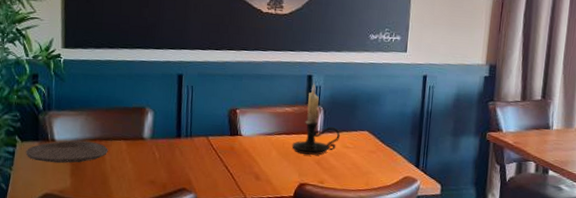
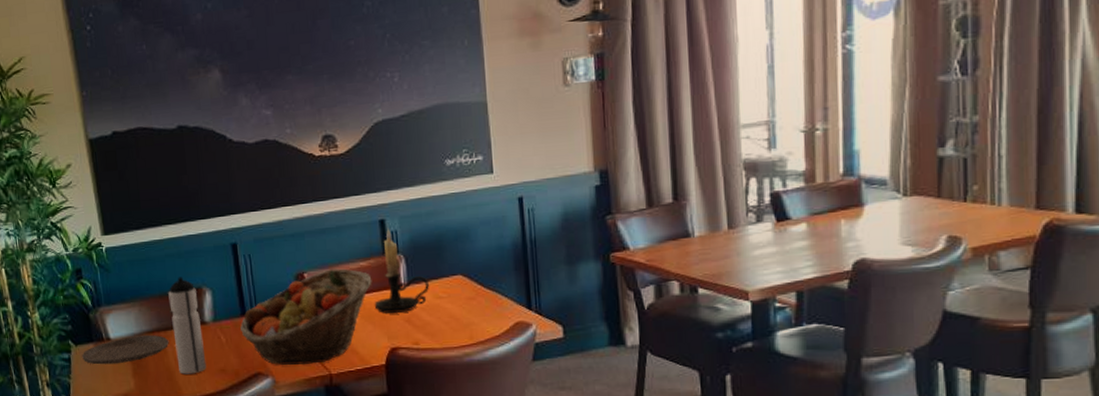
water bottle: none [113,95,140,182] -> present [168,277,207,375]
fruit basket: none [174,109,294,188] -> present [240,268,372,365]

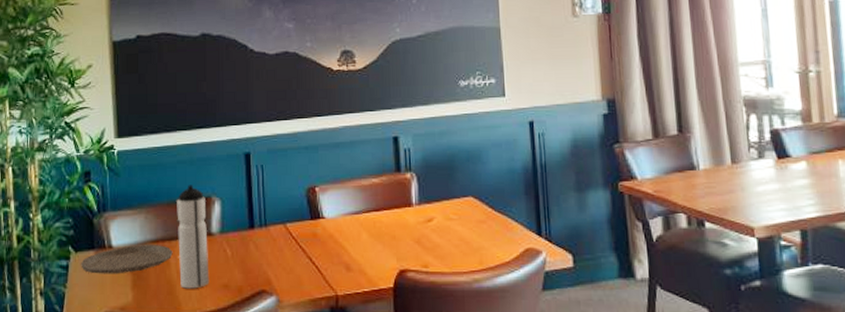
fruit basket: present [240,268,372,365] -> none [248,184,384,285]
candle holder: present [374,229,430,314] -> none [384,146,441,234]

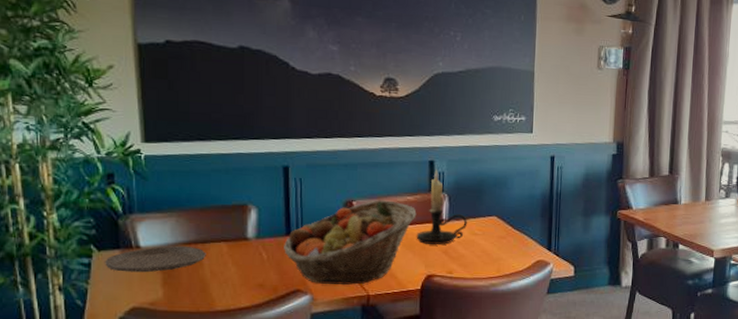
water bottle: present [177,184,210,289] -> none [211,192,244,287]
fruit basket: none [248,184,384,285] -> present [284,200,417,286]
candle holder: none [384,146,441,234] -> present [416,170,468,245]

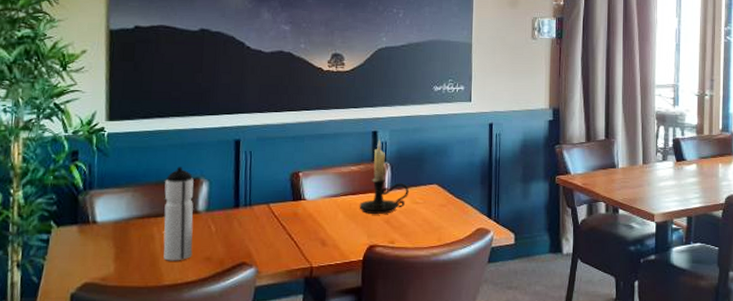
plate: present [105,245,206,273] -> none [62,220,158,248]
water bottle: none [211,192,244,287] -> present [163,166,194,261]
fruit basket: present [284,200,417,286] -> none [232,171,360,258]

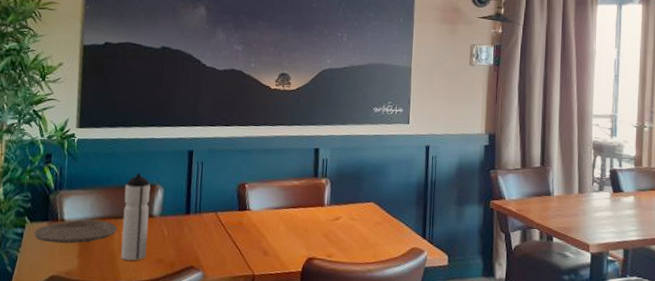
plate: none [62,220,158,248] -> present [34,219,117,244]
candle holder: present [359,140,410,215] -> none [299,157,348,229]

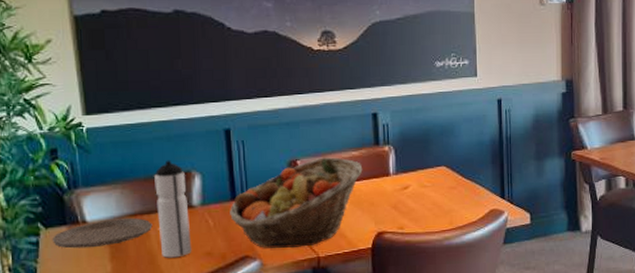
fruit basket: none [182,183,301,264] -> present [230,157,363,249]

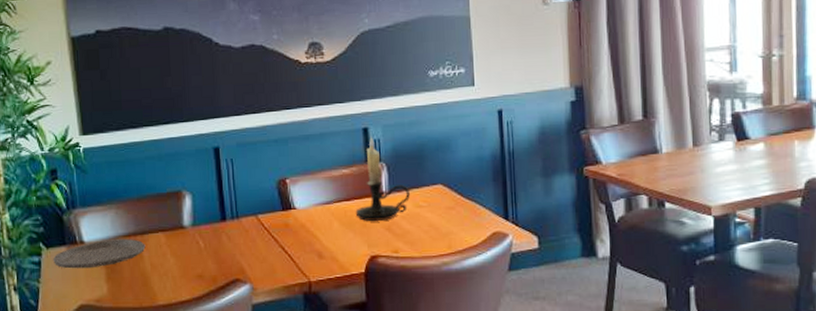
water bottle: present [154,160,192,258] -> none [147,180,184,280]
fruit basket: present [230,157,363,249] -> none [220,175,354,272]
candle holder: none [363,122,416,201] -> present [355,137,411,222]

